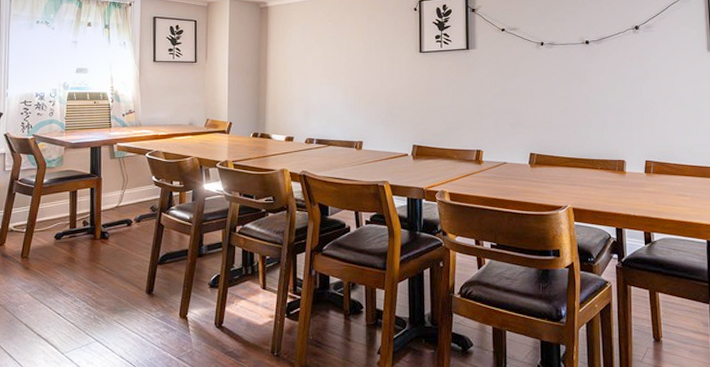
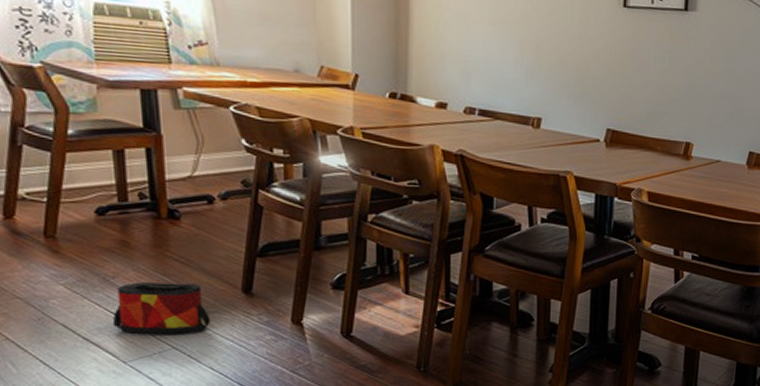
bag: none [57,288,123,330] -> present [112,282,211,334]

